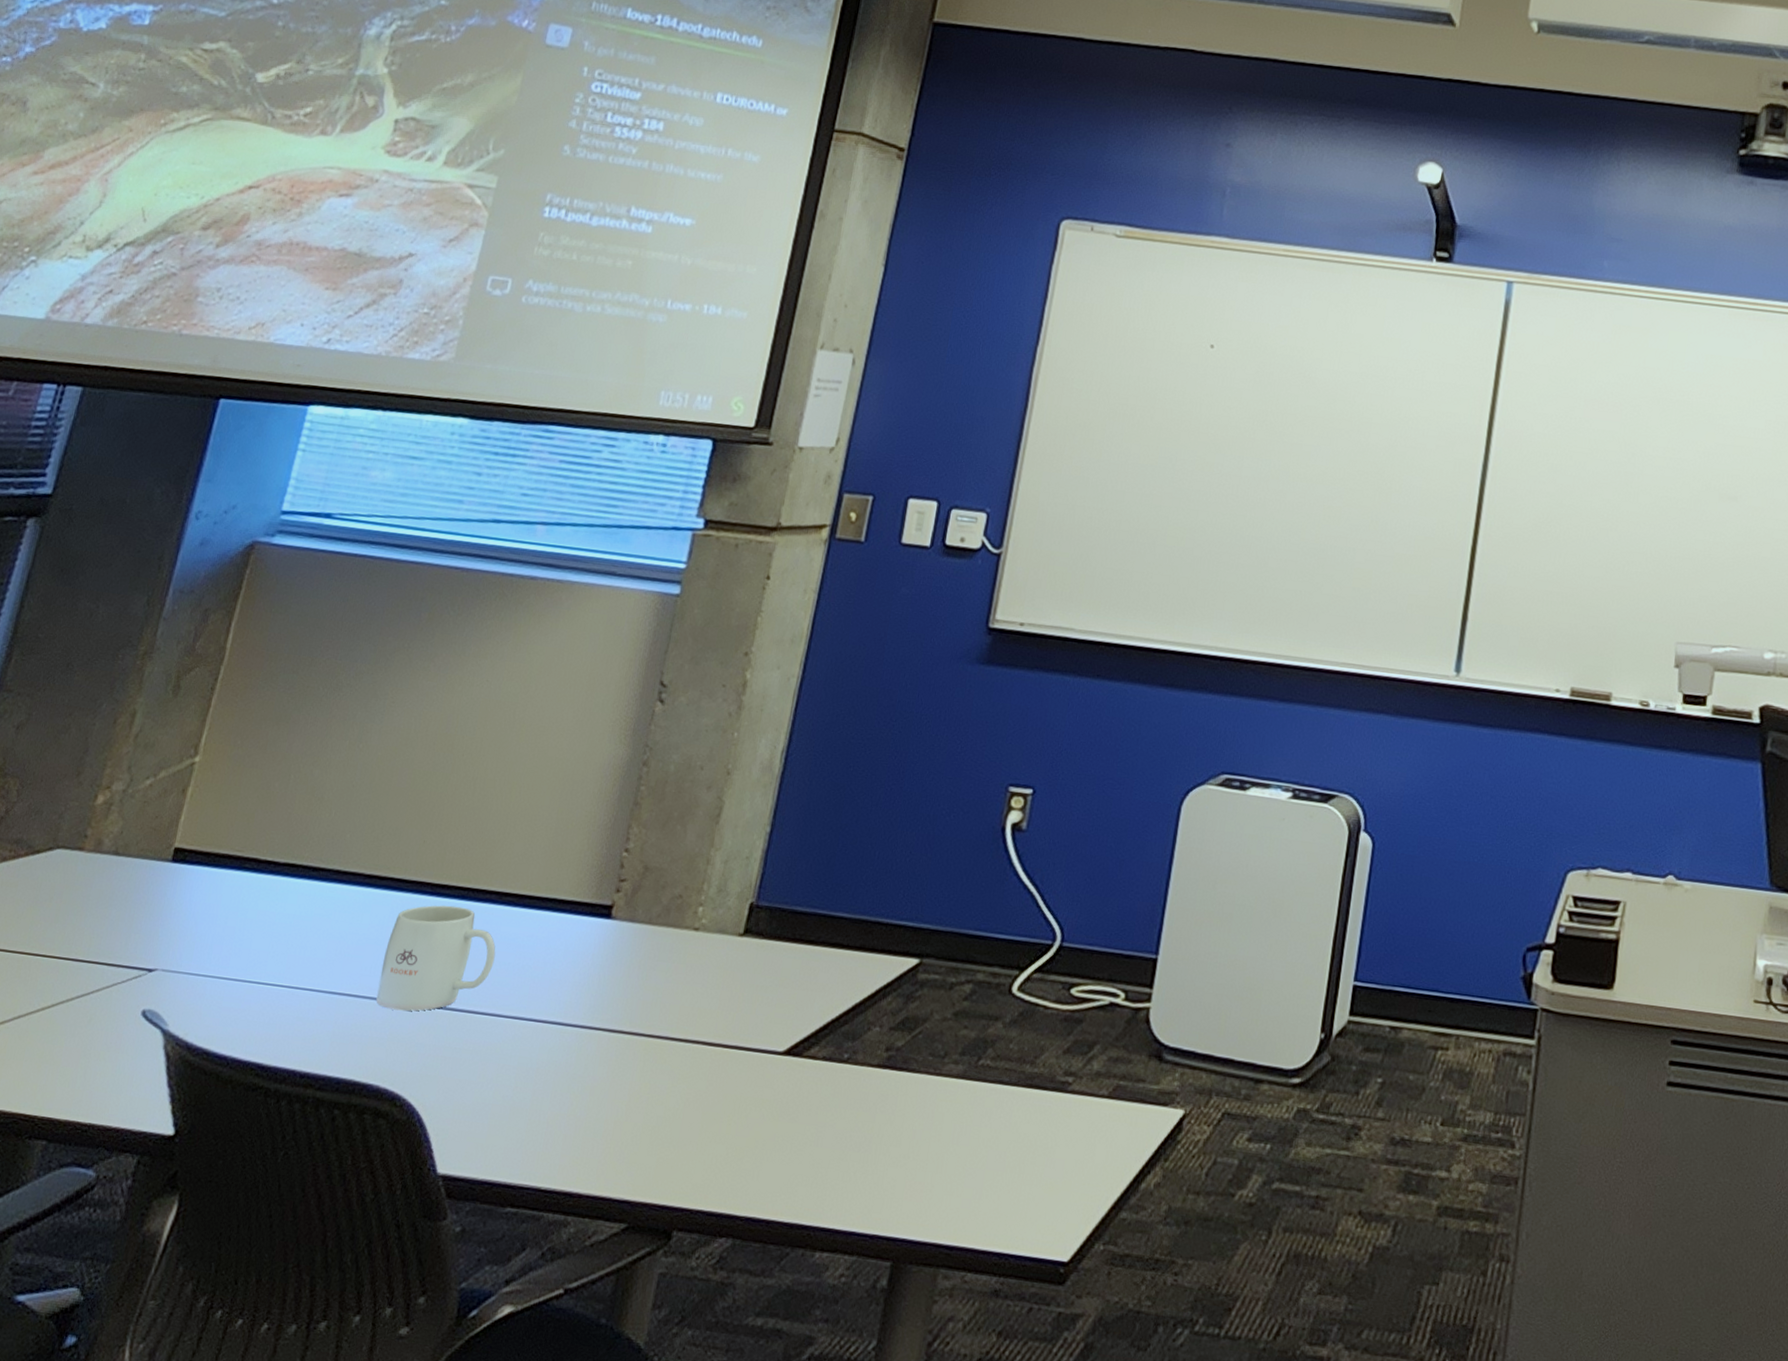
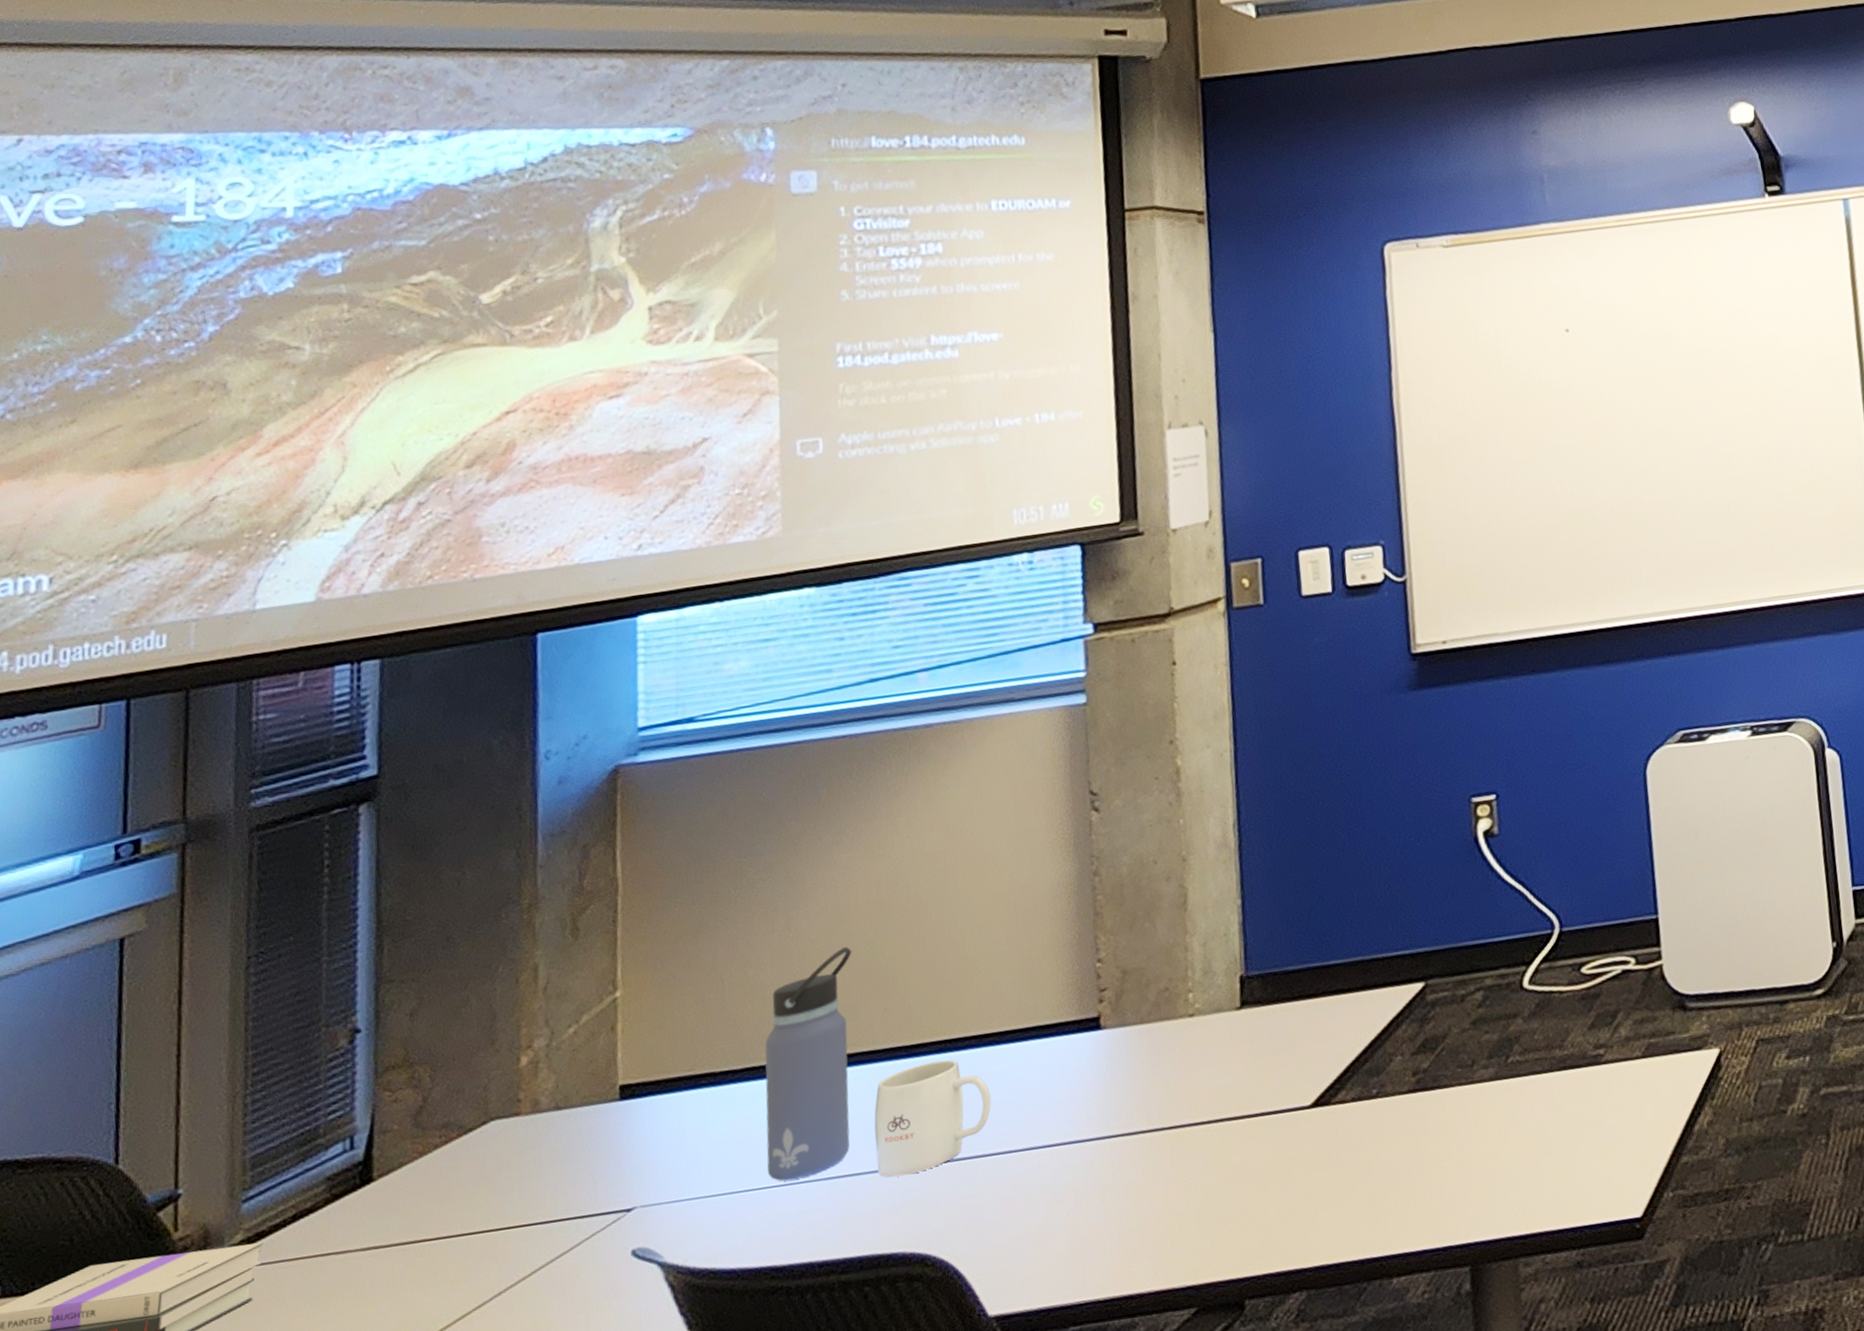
water bottle: none [280,771,410,985] -> present [765,947,852,1181]

